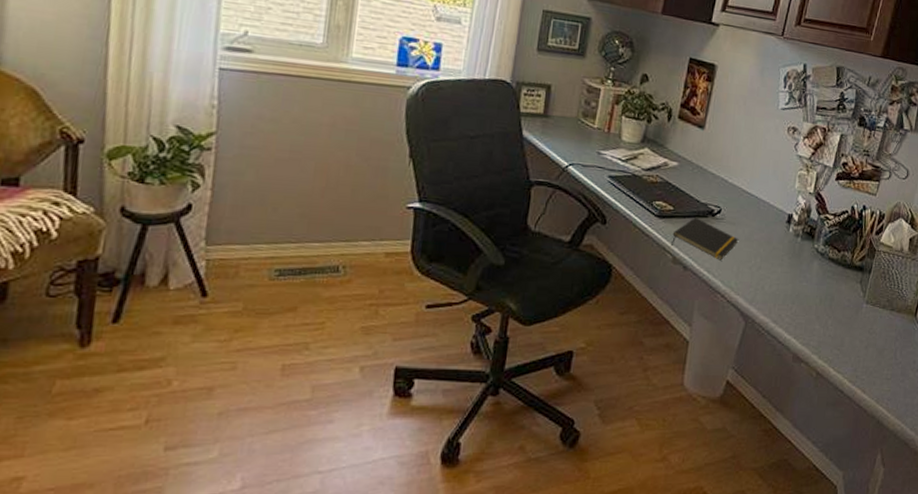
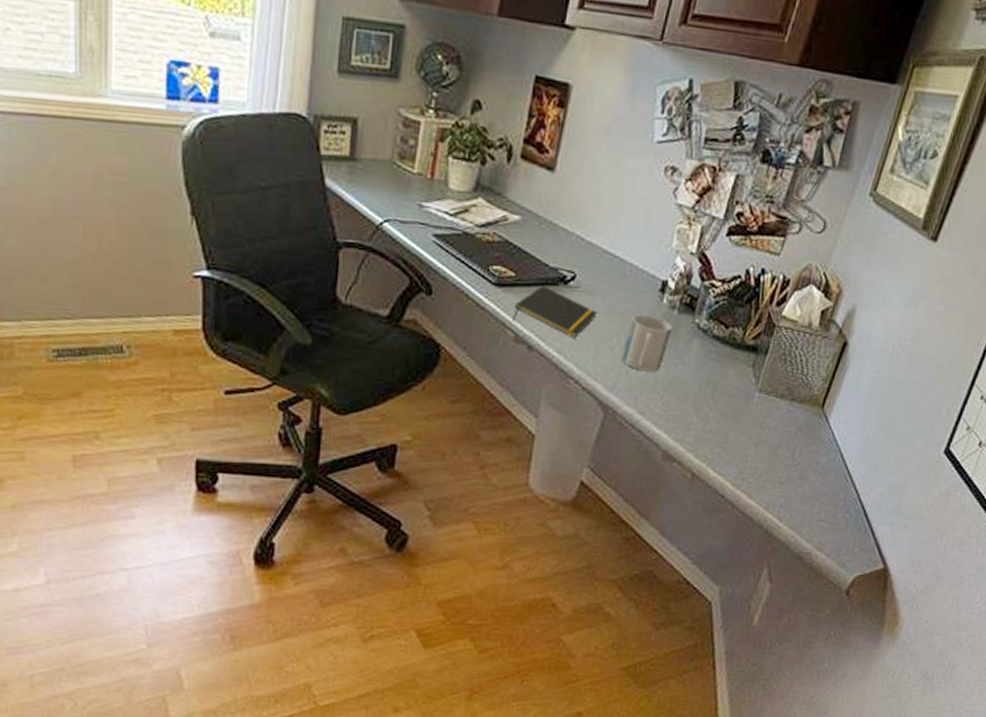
mug: none [758,240,798,288] -> present [621,314,673,372]

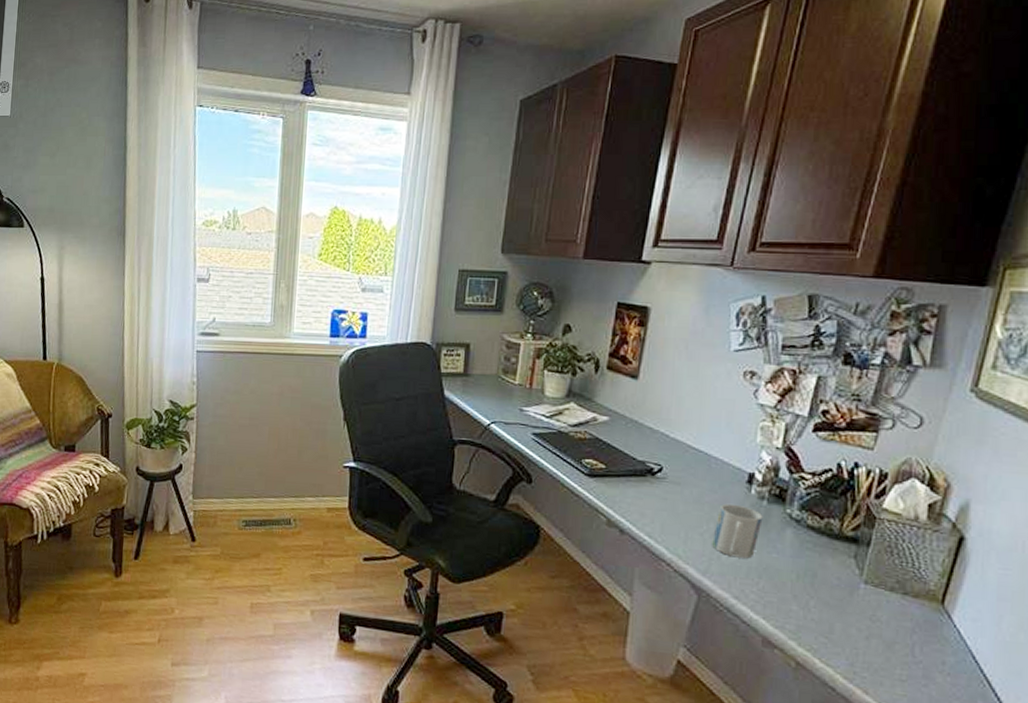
notepad: present [511,286,598,339] -> none [603,477,686,525]

